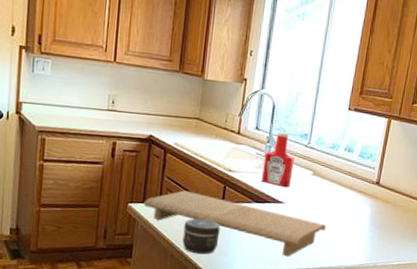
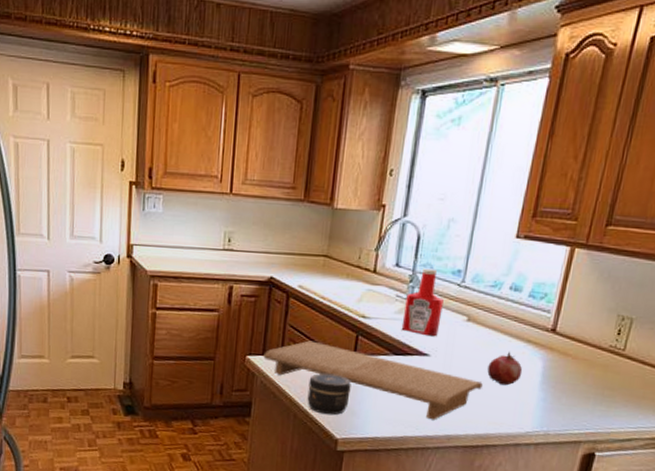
fruit: none [329,199,356,227] -> present [487,351,523,386]

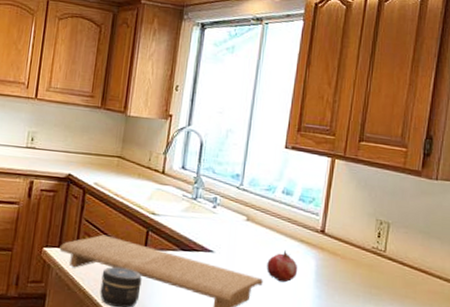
ketchup bottle: present [401,268,444,337] -> none [188,171,225,234]

